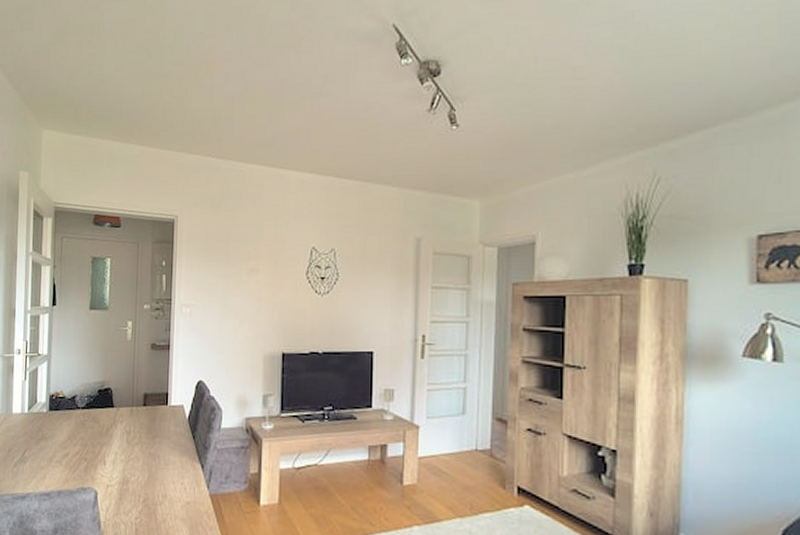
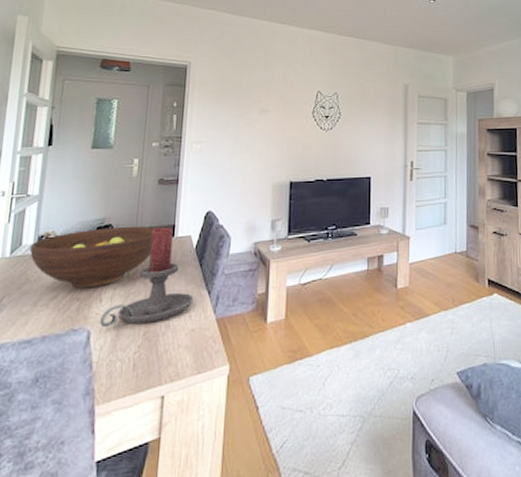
fruit bowl: none [43,391,151,450] -> present [29,226,157,289]
candle holder: none [104,395,188,490] -> present [99,227,194,328]

